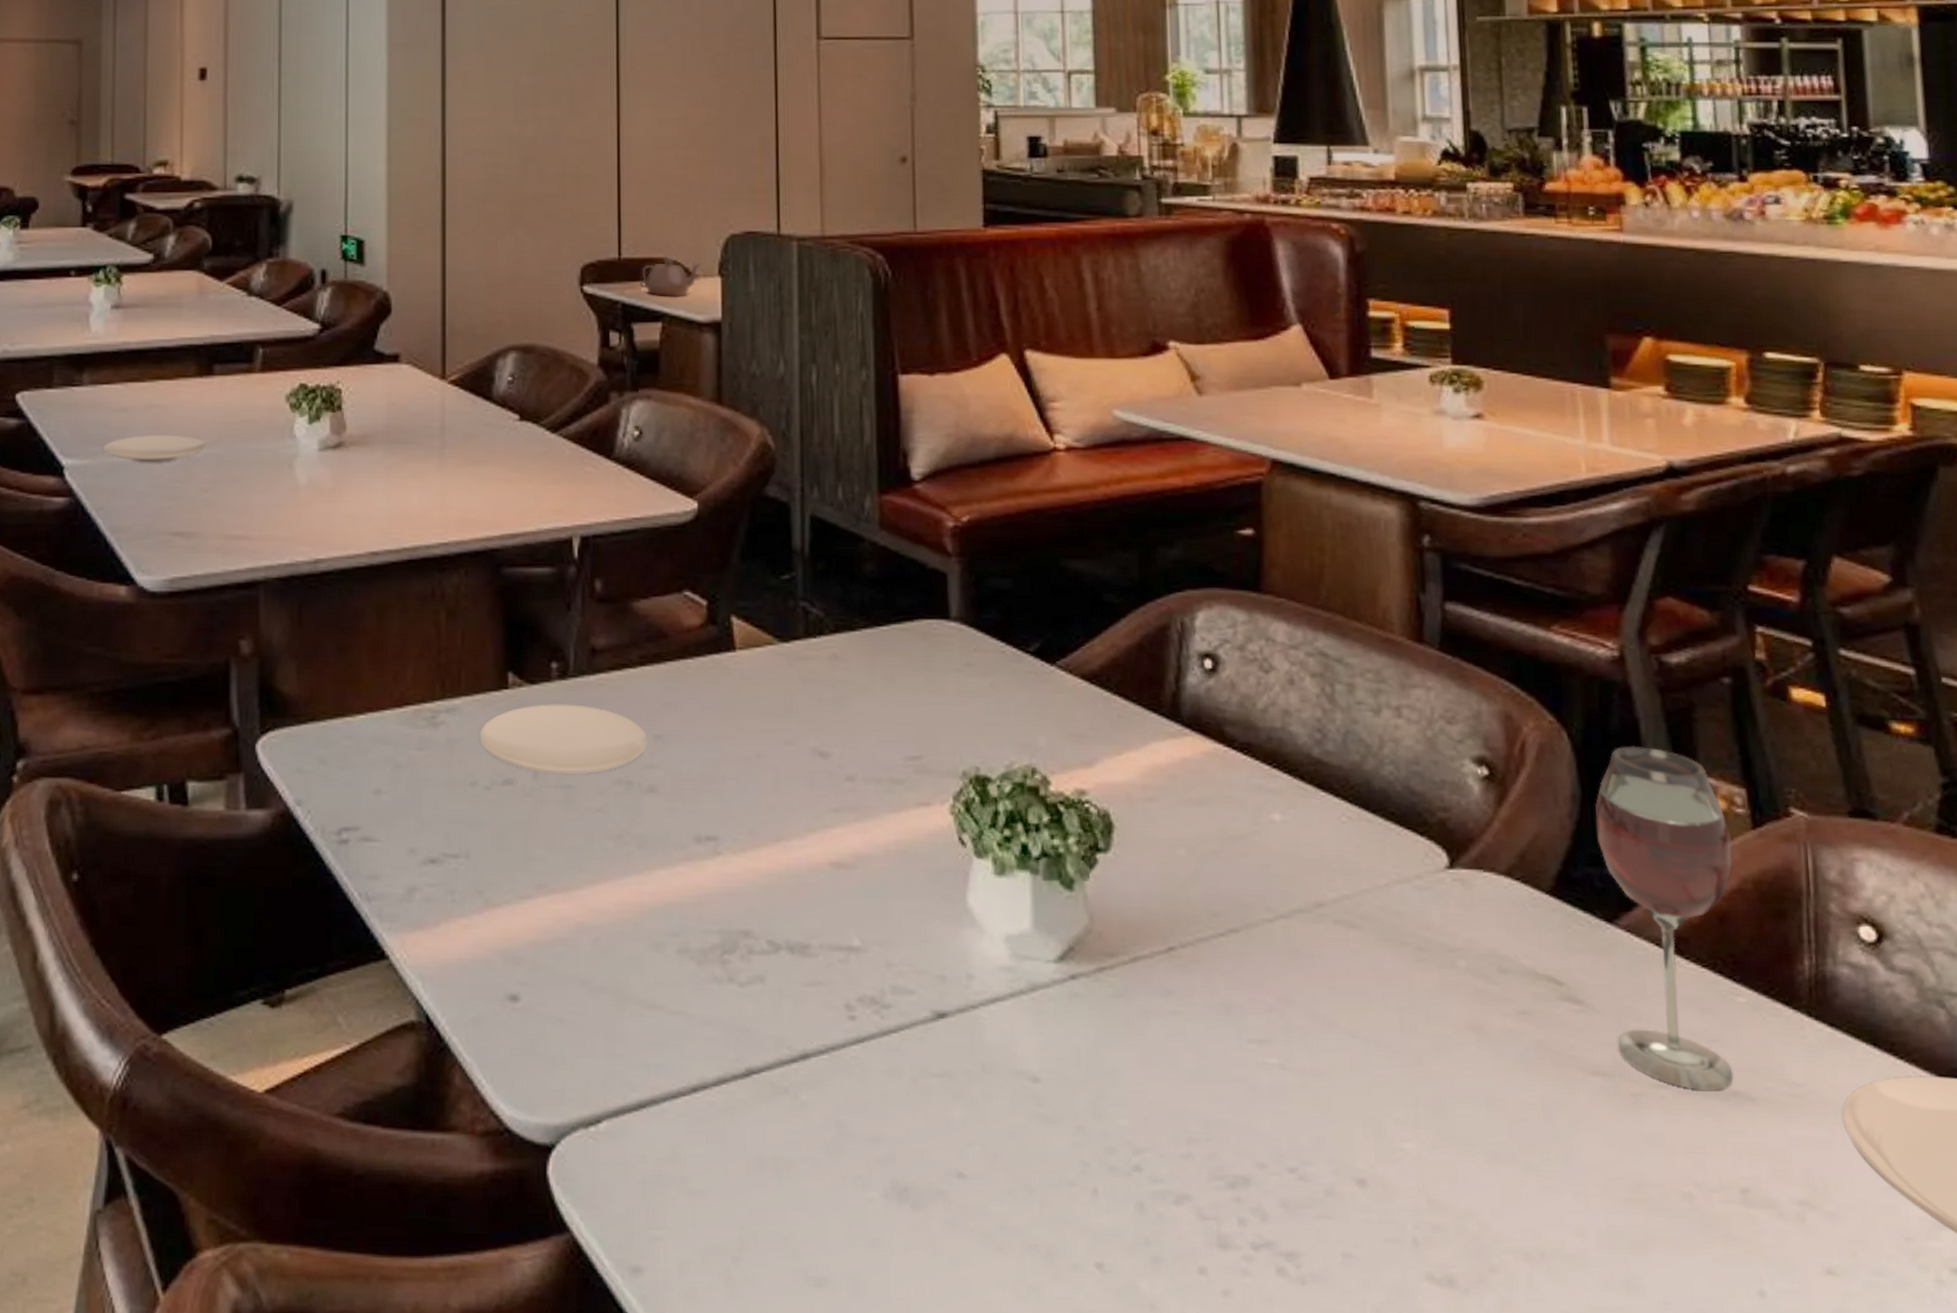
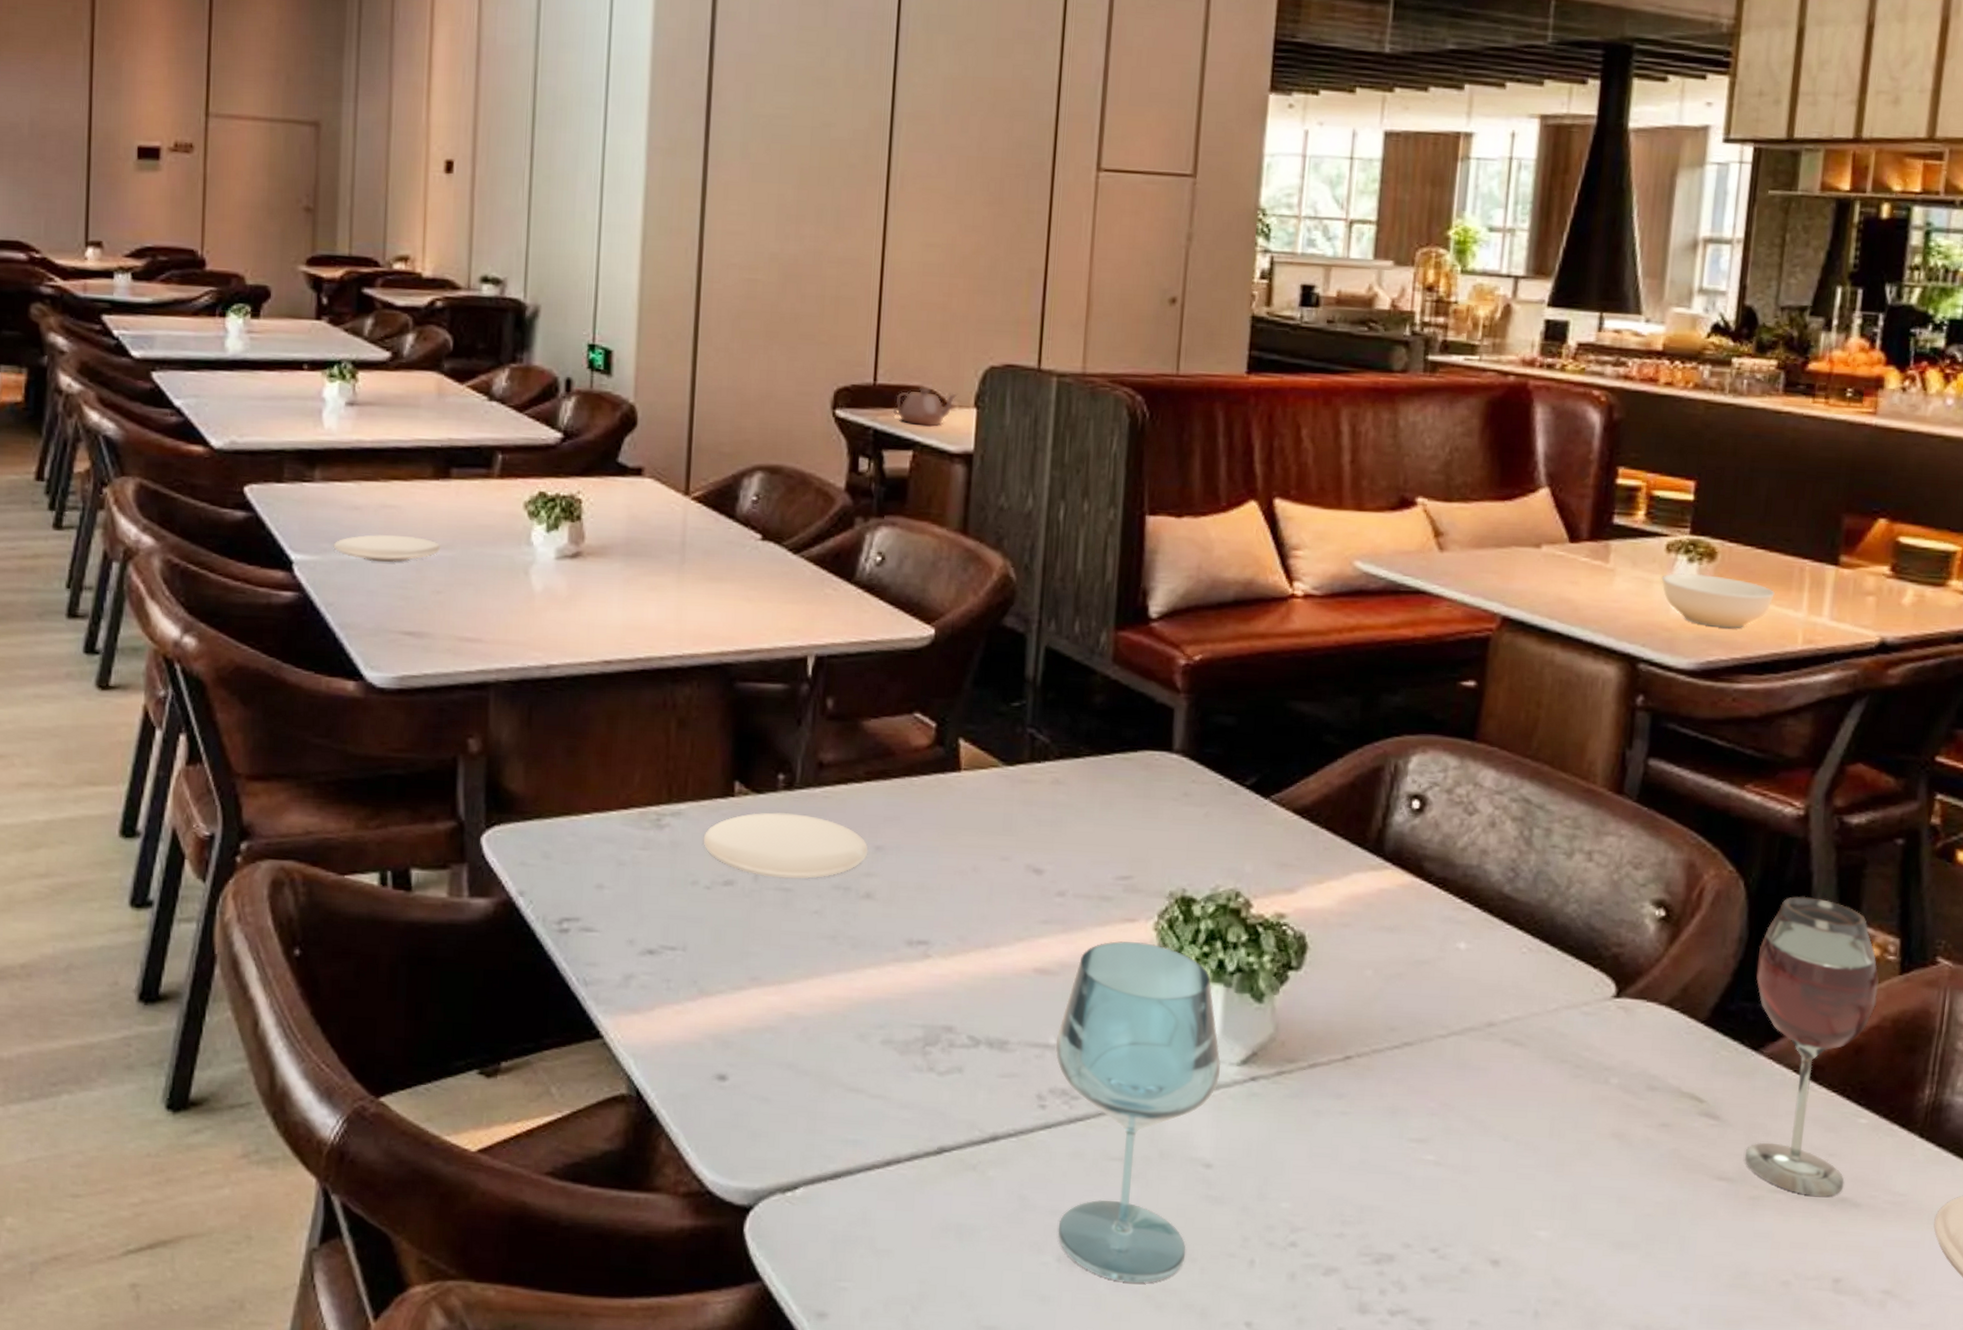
wine glass: none [859,827,1037,1221] -> present [1055,941,1221,1283]
bowl: none [1429,404,1549,460] -> present [1661,573,1775,629]

